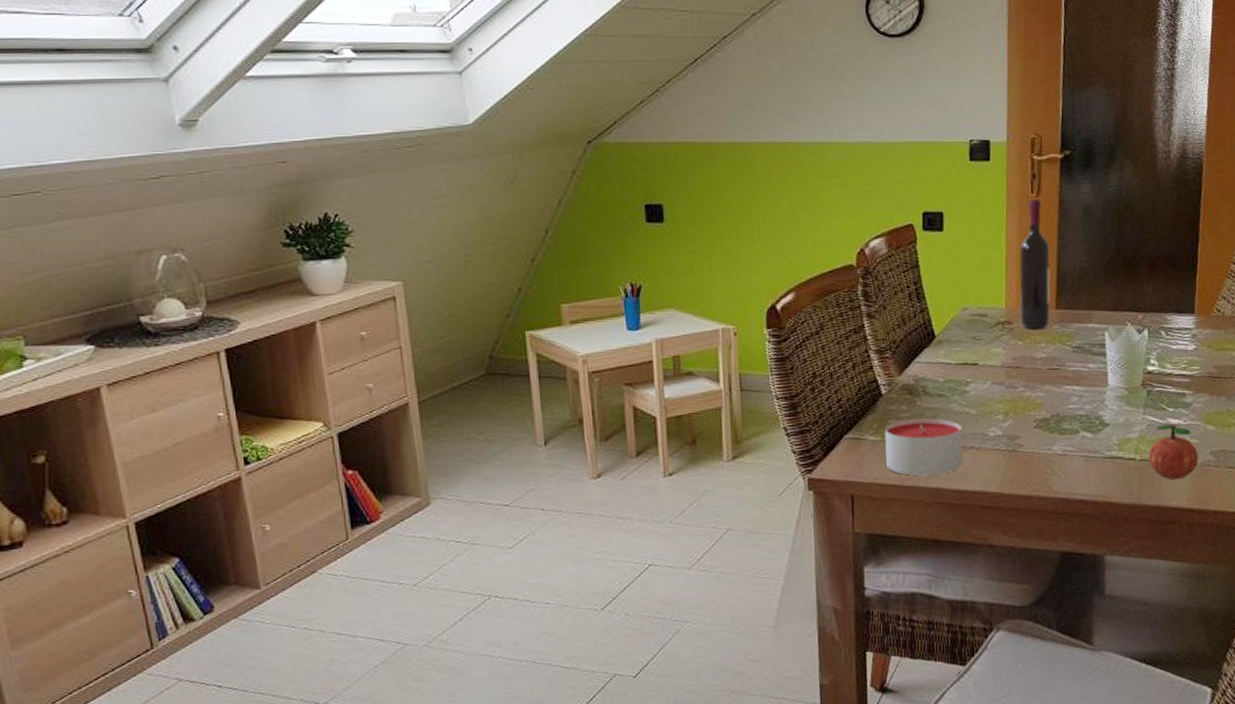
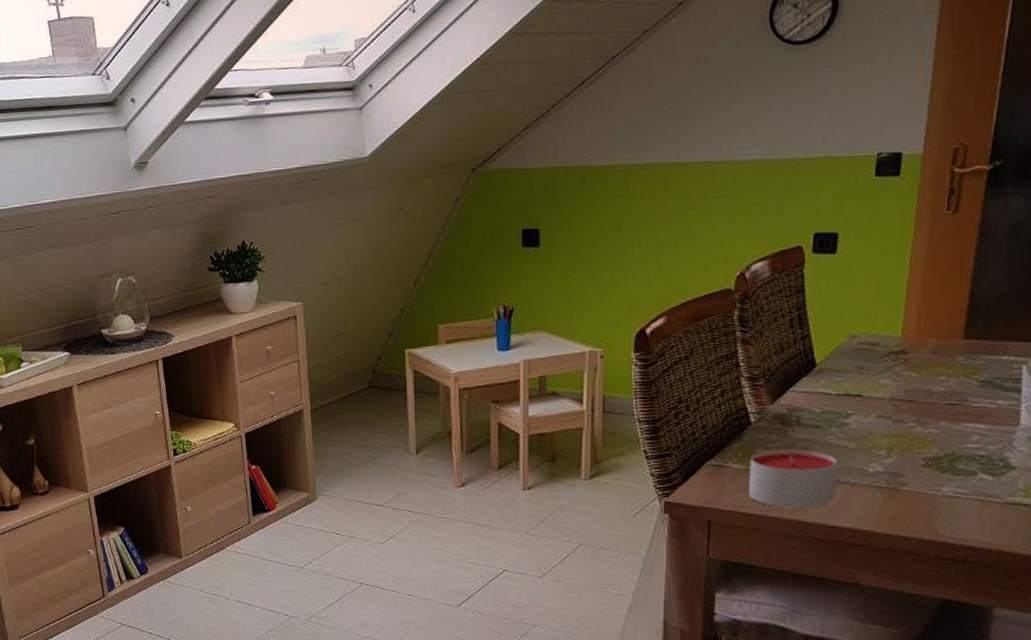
wine bottle: present [1019,198,1051,329] -> none [918,216,965,360]

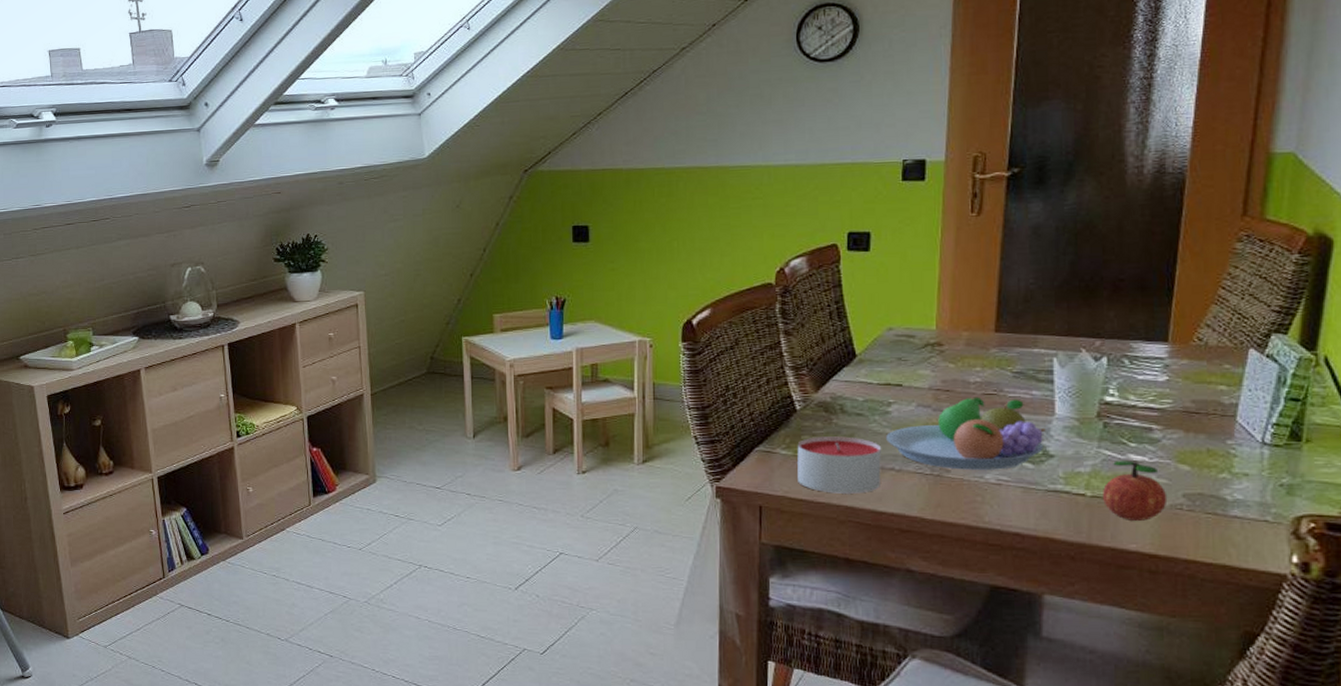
fruit bowl: none [842,407,1009,483] -> present [886,396,1046,470]

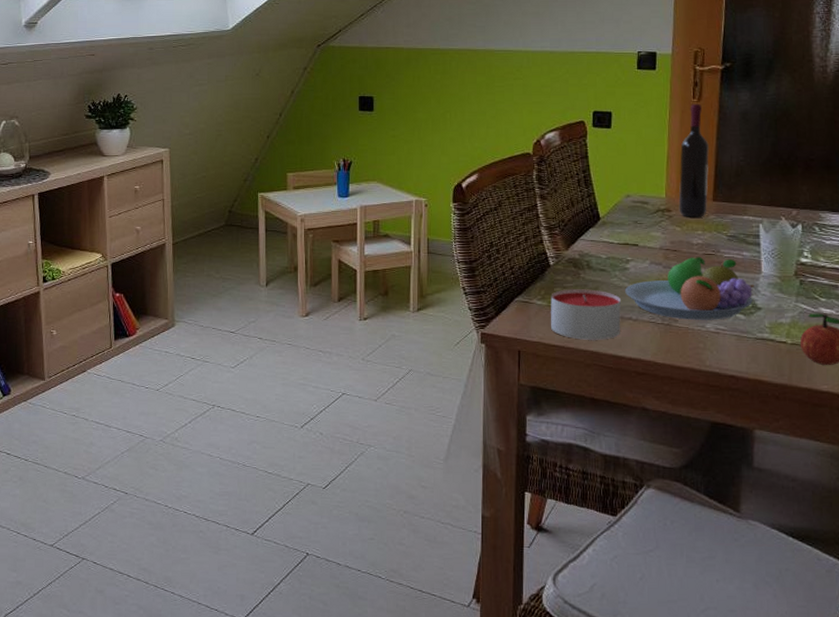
wine bottle: none [952,218,992,352] -> present [678,103,710,217]

